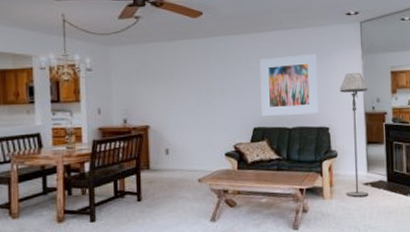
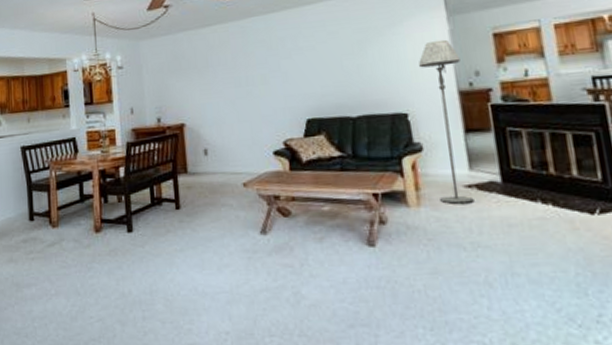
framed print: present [259,53,319,116] -> none [308,22,392,104]

